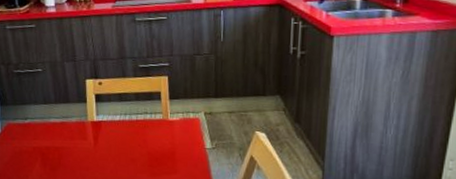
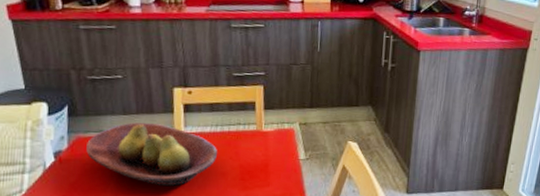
fruit bowl: none [15,110,128,170] -> present [86,122,218,187]

